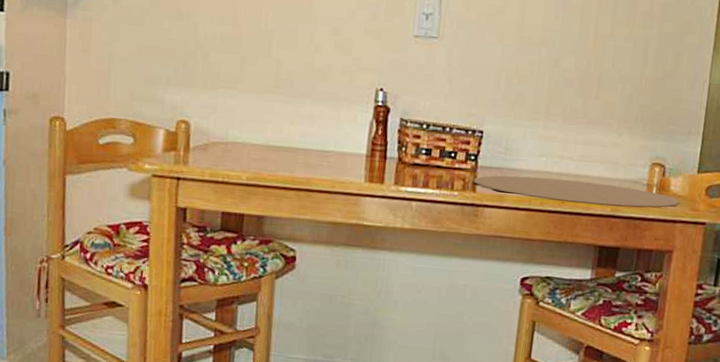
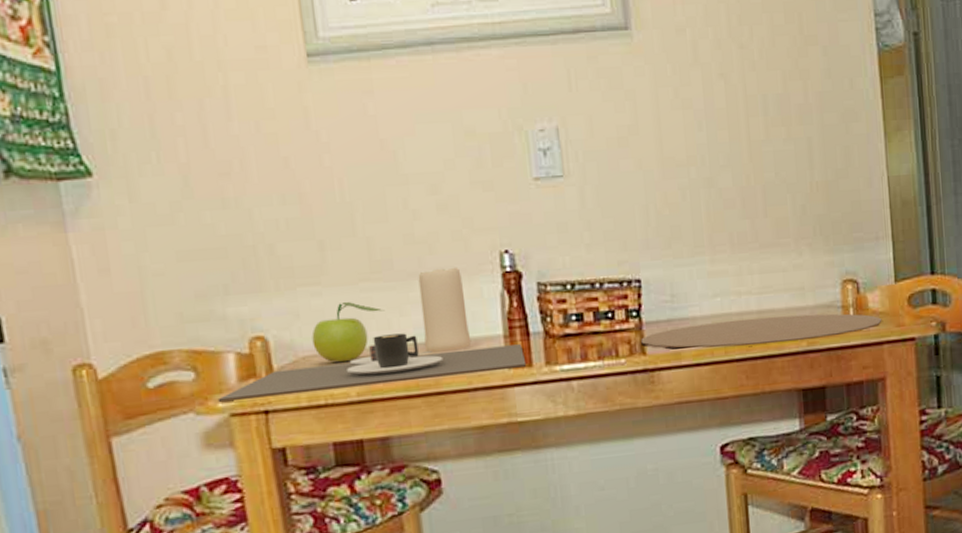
place setting: none [145,136,380,184] -> present [217,333,527,403]
fruit: none [222,105,280,153] -> present [312,301,385,363]
candle: none [304,93,343,160] -> present [418,267,472,353]

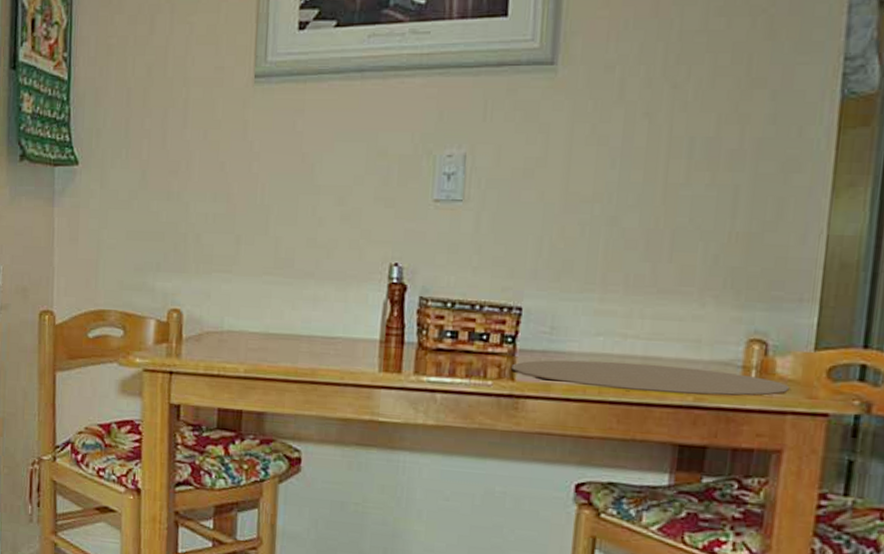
place setting: present [217,333,527,403] -> none [136,323,396,374]
fruit: present [312,301,385,363] -> none [216,290,280,342]
candle: present [418,267,472,353] -> none [308,272,352,347]

